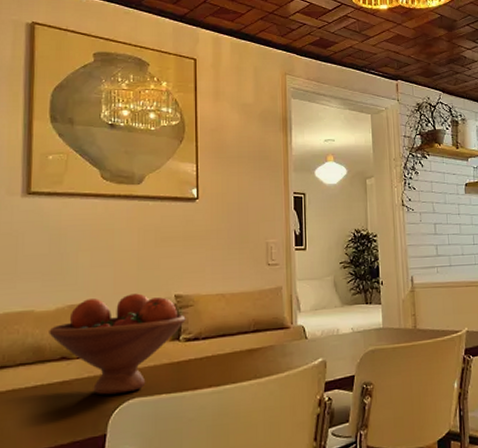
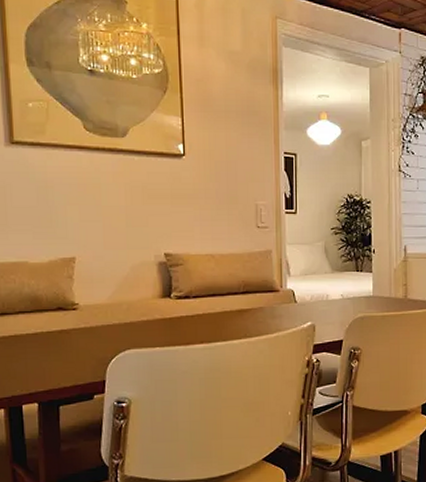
fruit bowl: present [49,293,186,395] -> none [44,250,176,345]

